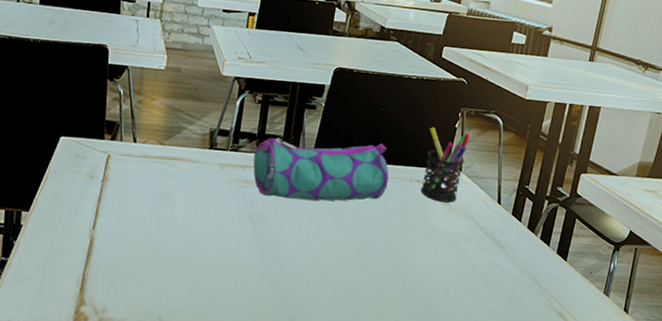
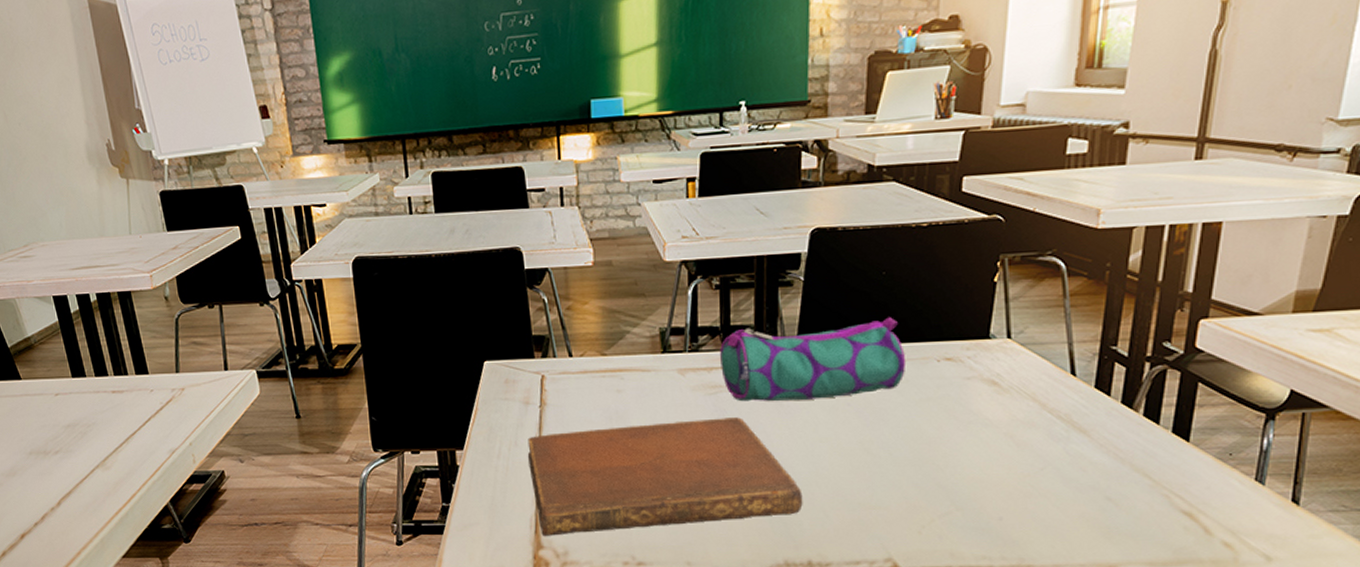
notebook: none [84,205,301,295] -> present [527,417,803,536]
pen holder: present [421,127,470,203] -> none [954,286,1018,382]

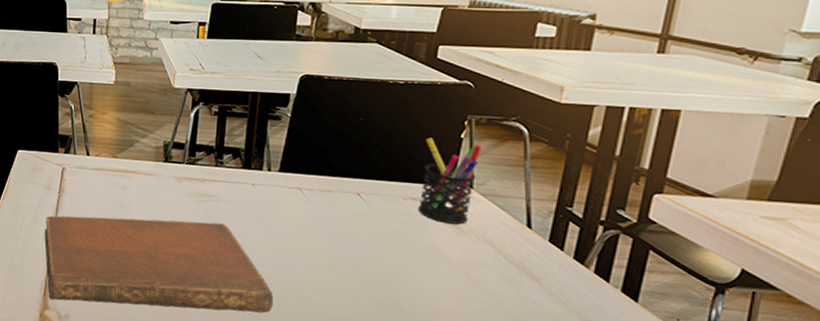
pencil case: present [720,317,905,402] -> none [212,150,375,219]
pen holder: none [954,286,1018,382] -> present [418,138,482,225]

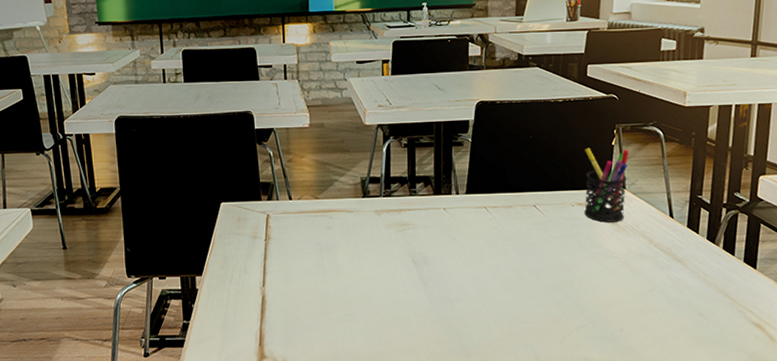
notebook: present [44,216,274,313] -> none [254,249,472,348]

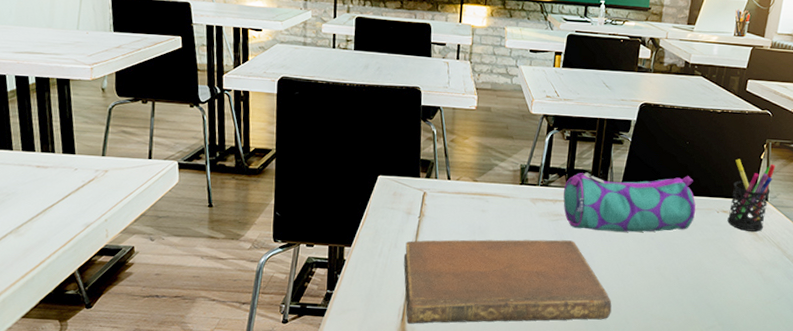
notebook: none [254,249,472,348] -> present [403,239,612,324]
pencil case: none [408,171,548,237] -> present [563,172,696,232]

